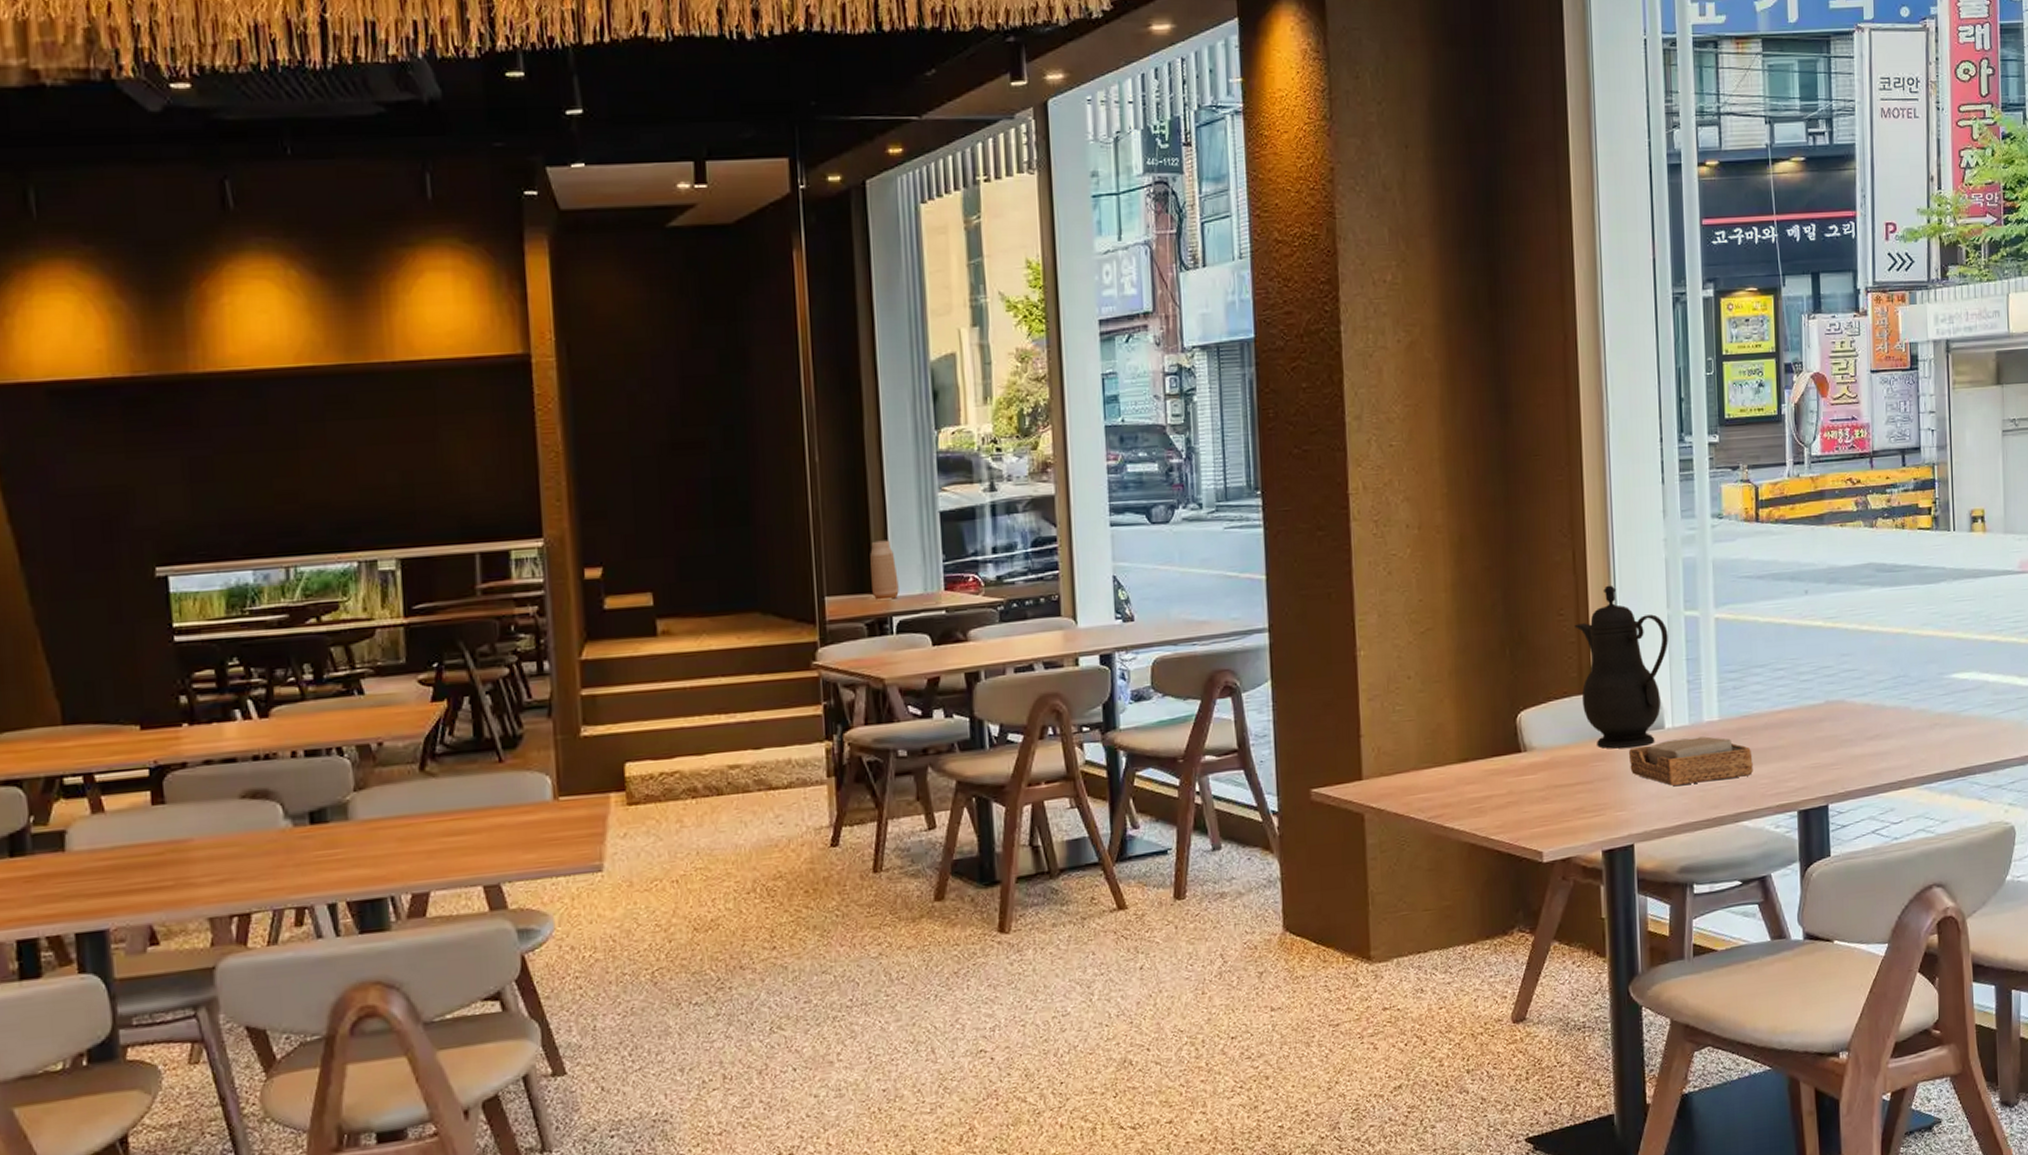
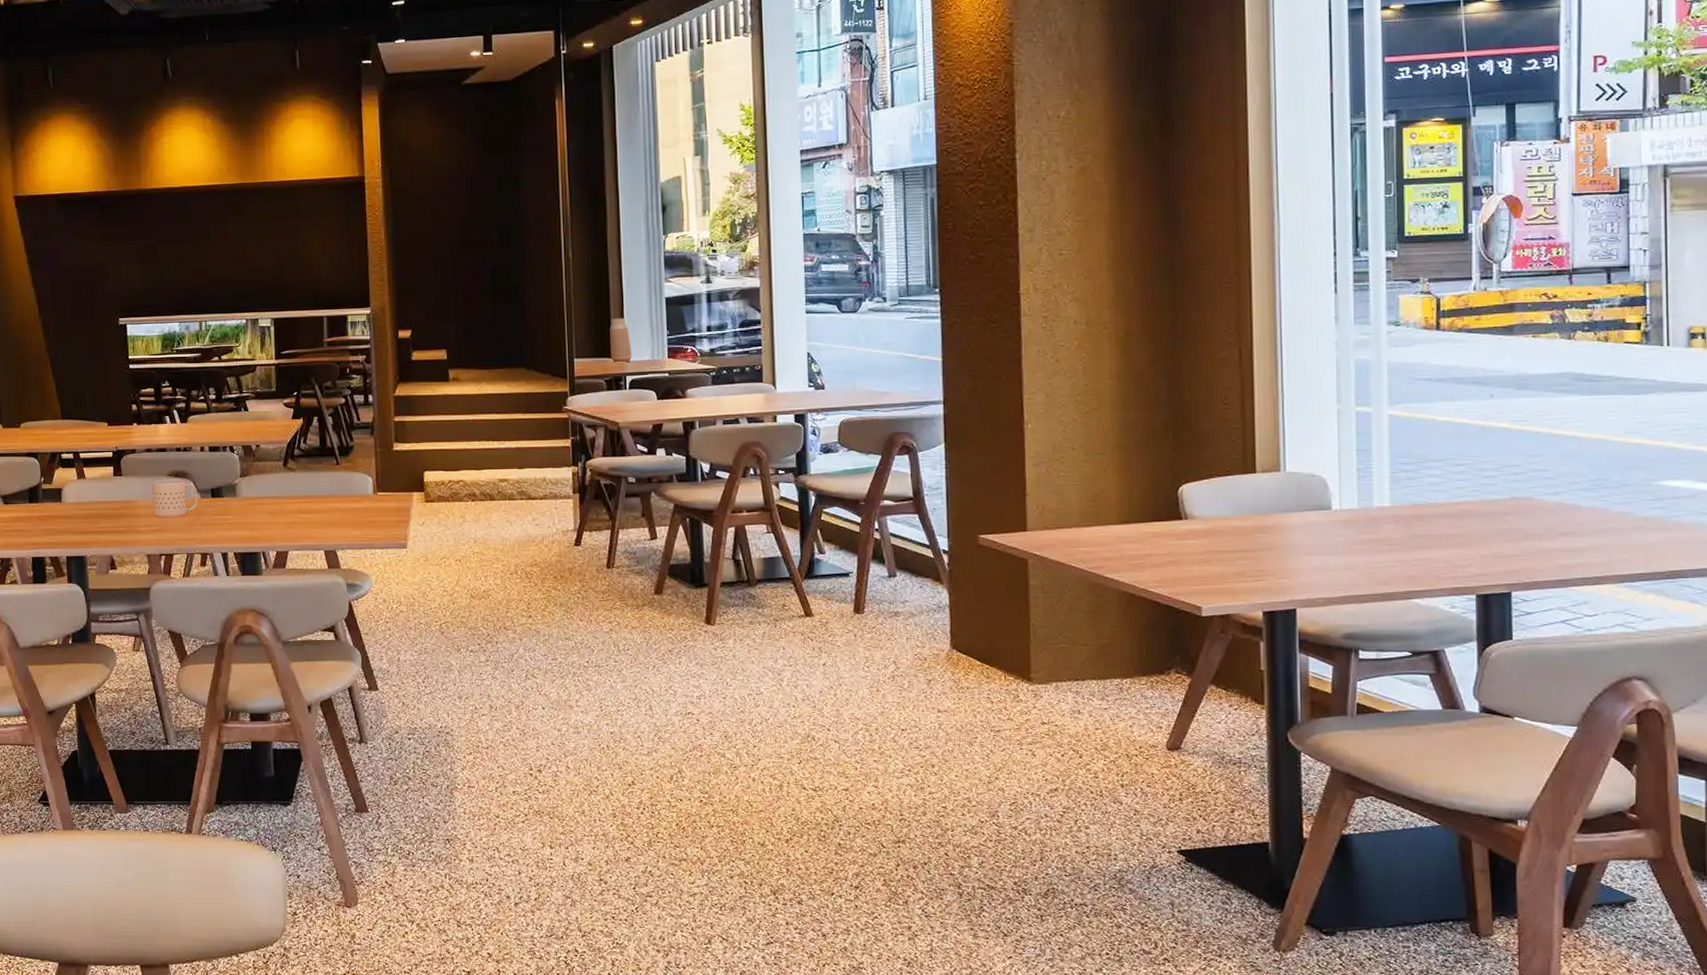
mug: none [214,800,288,862] -> present [152,479,197,518]
coffeepot: present [1574,585,1668,749] -> none [1239,380,1338,524]
napkin holder: present [1628,736,1753,786] -> none [1292,520,1427,562]

